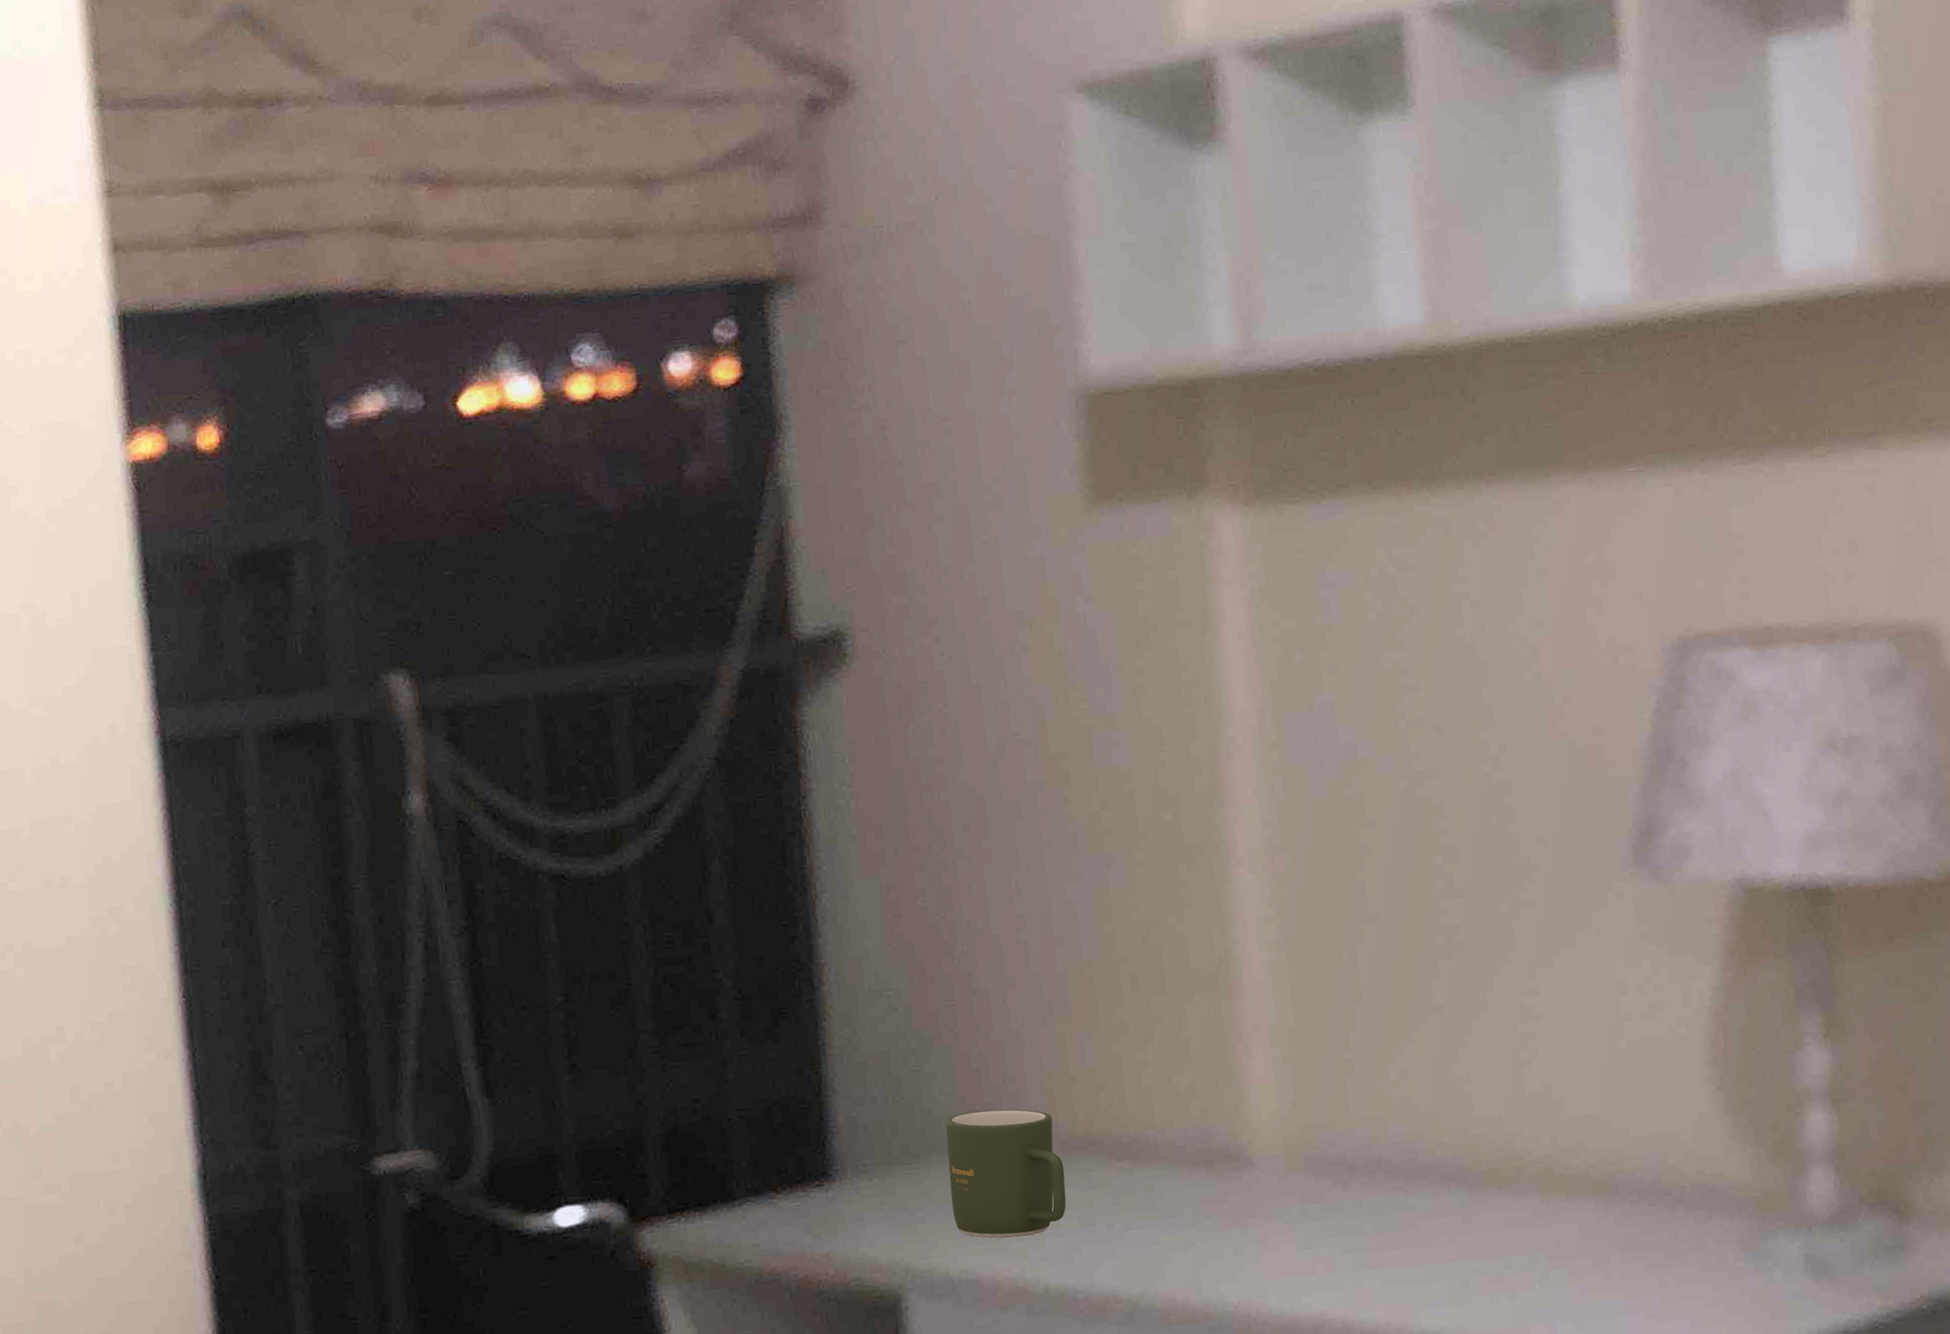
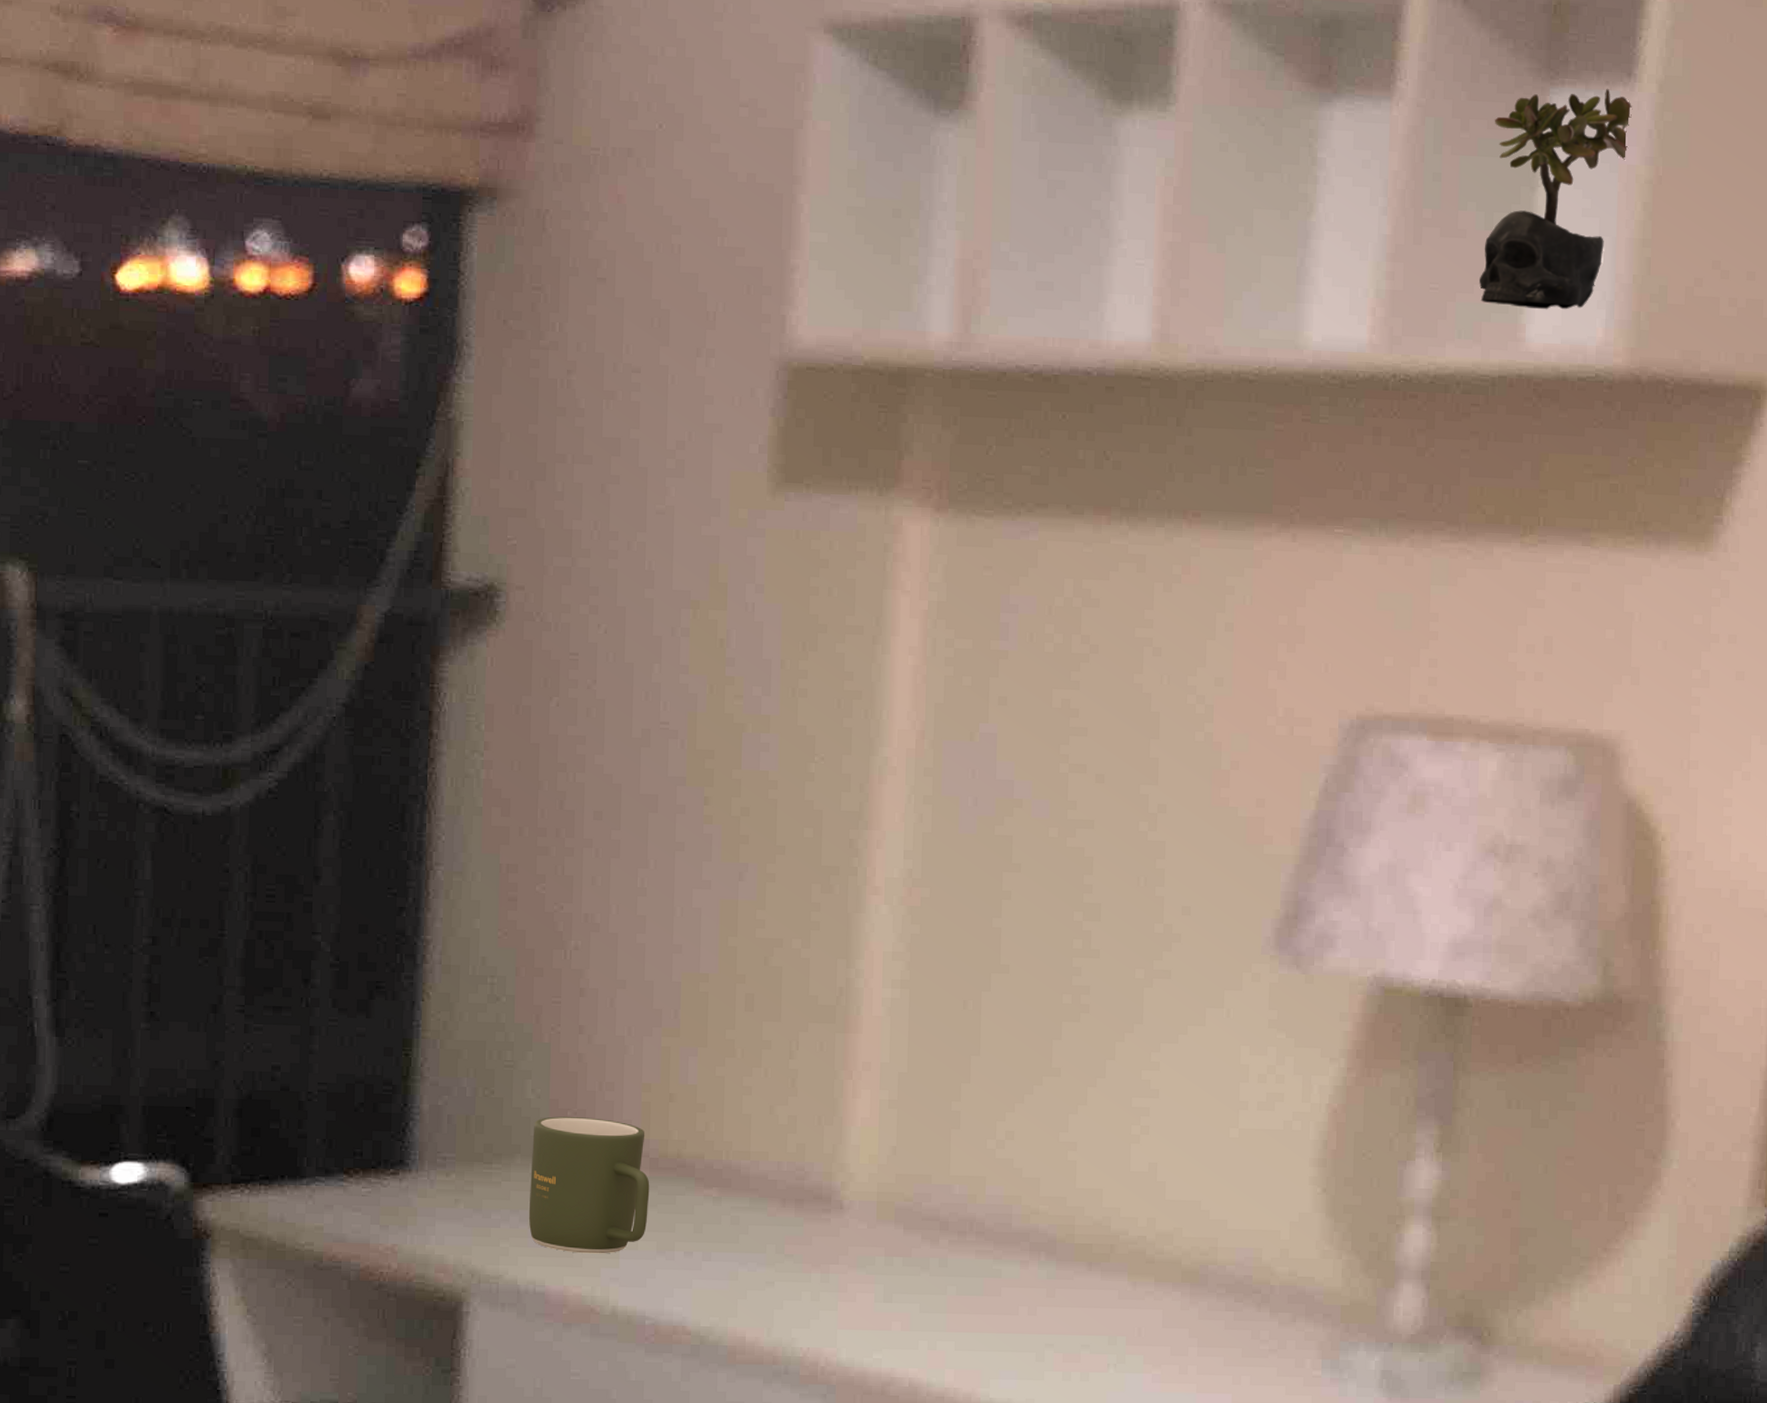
succulent plant: none [1719,30,1852,242] -> present [1479,88,1632,310]

